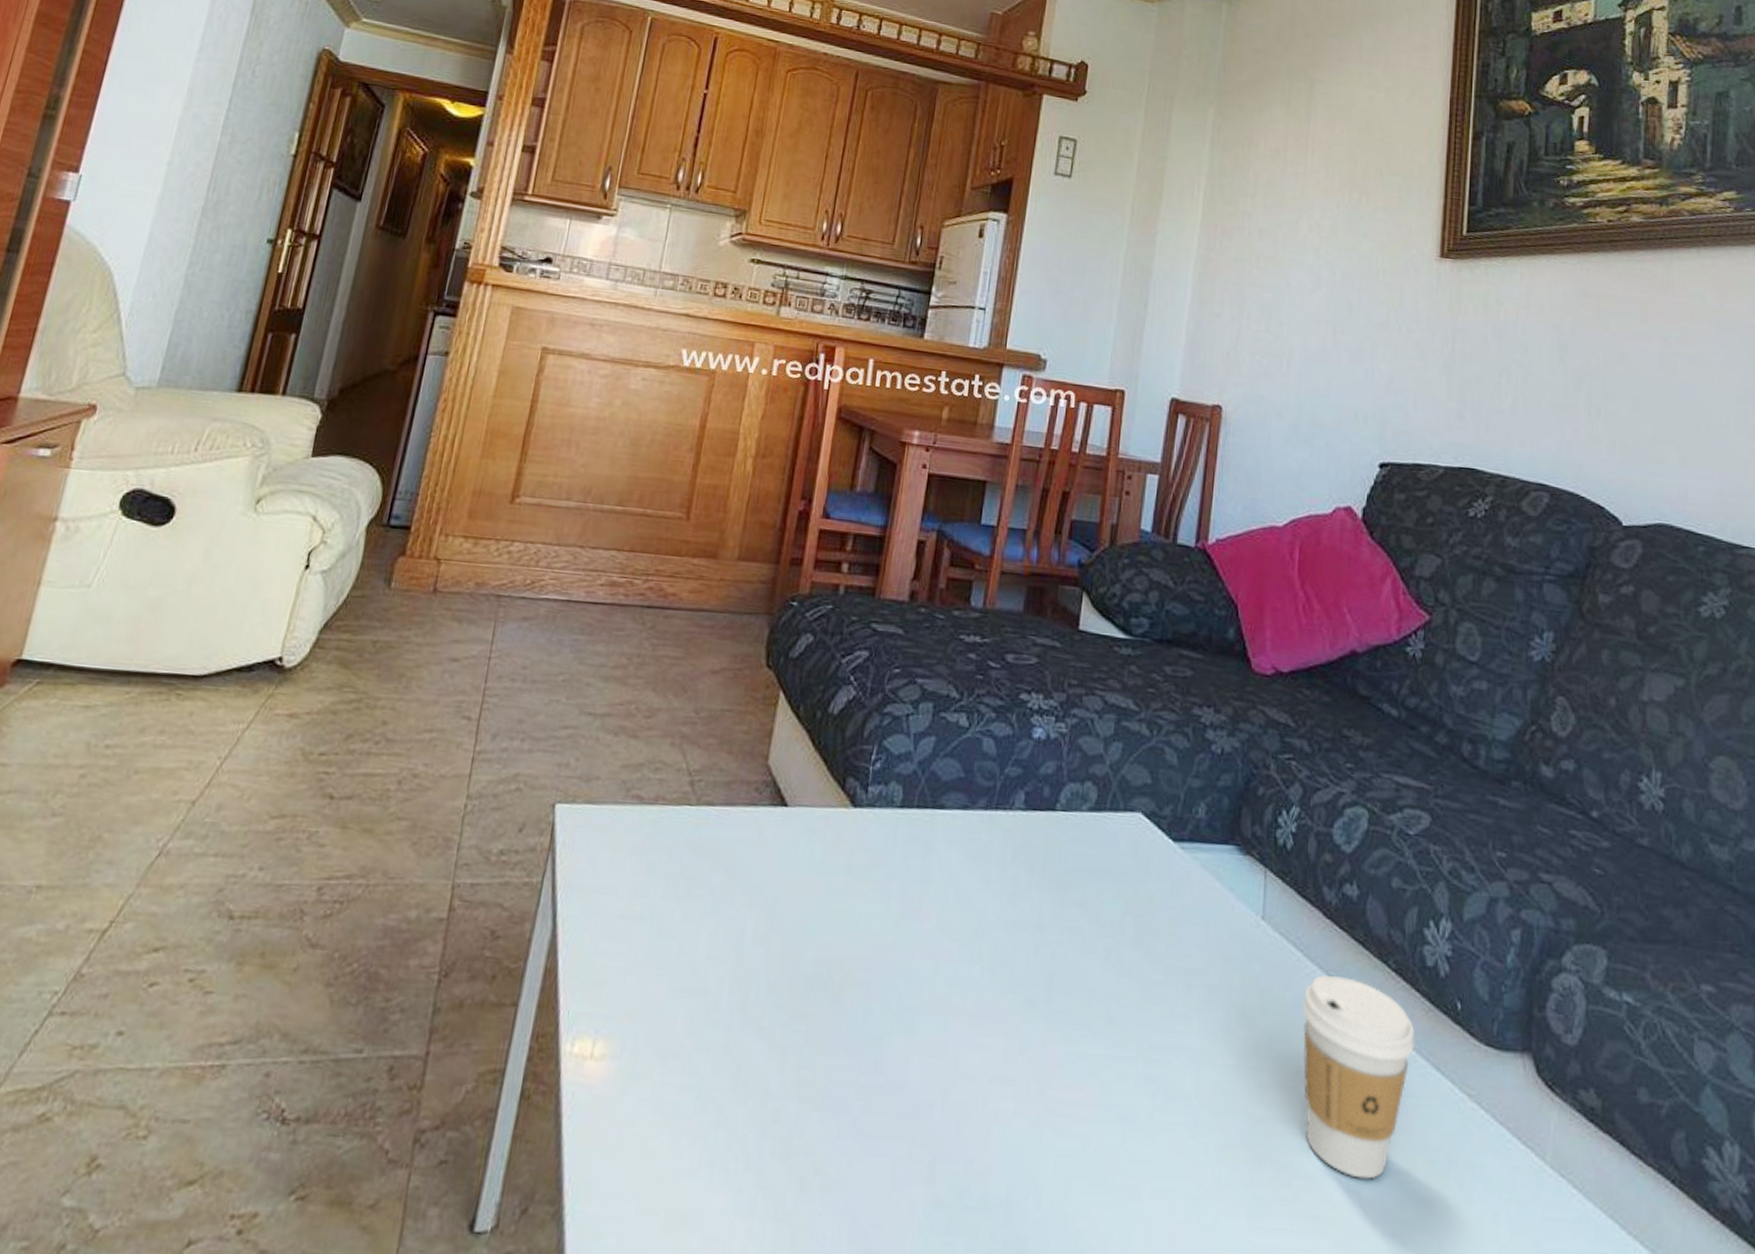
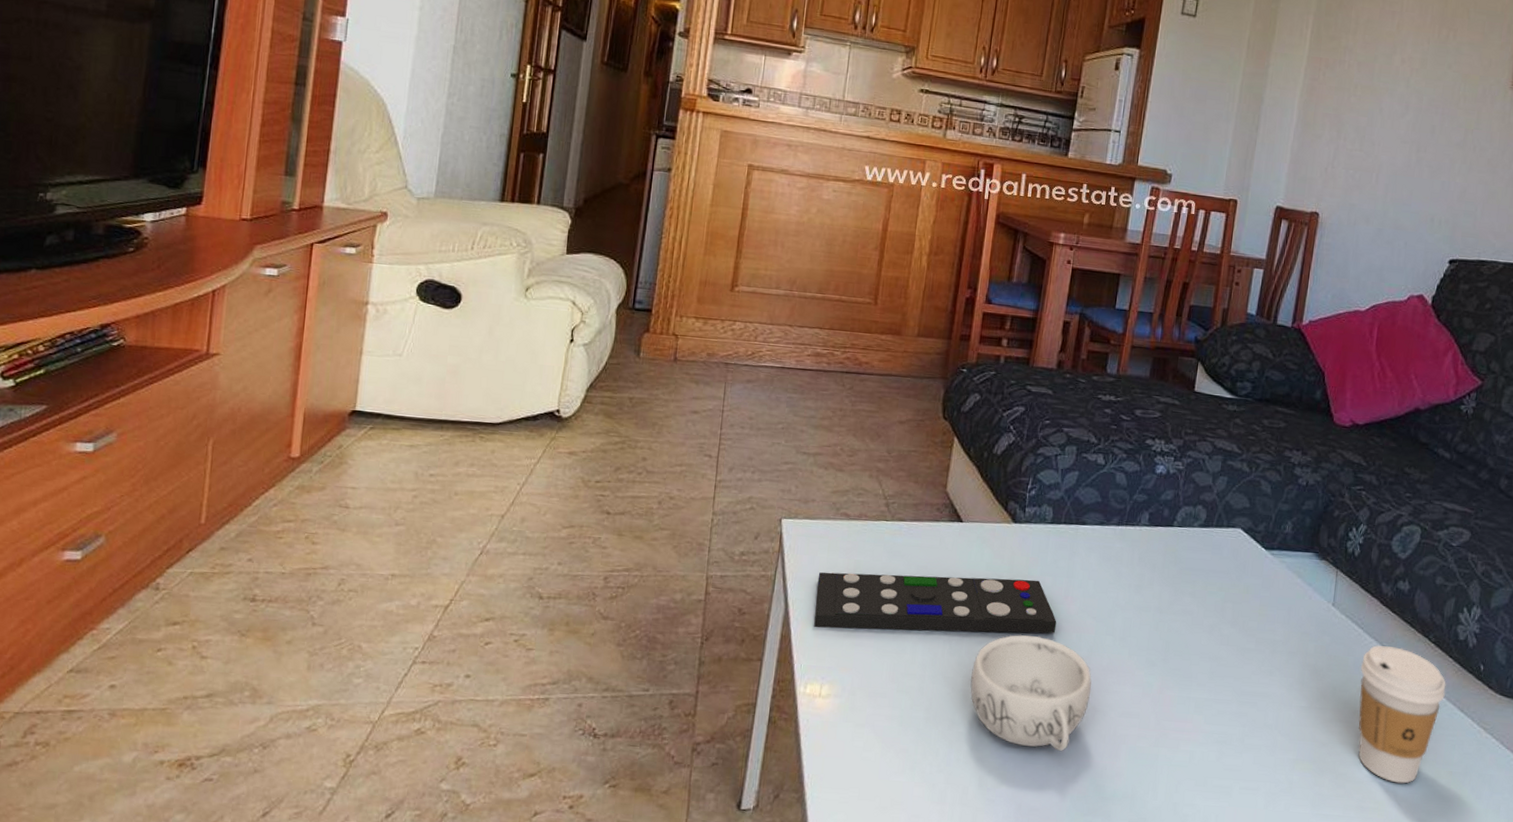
remote control: none [589,877,907,962] -> present [814,572,1057,634]
decorative bowl: none [792,964,953,1136] -> present [970,634,1092,751]

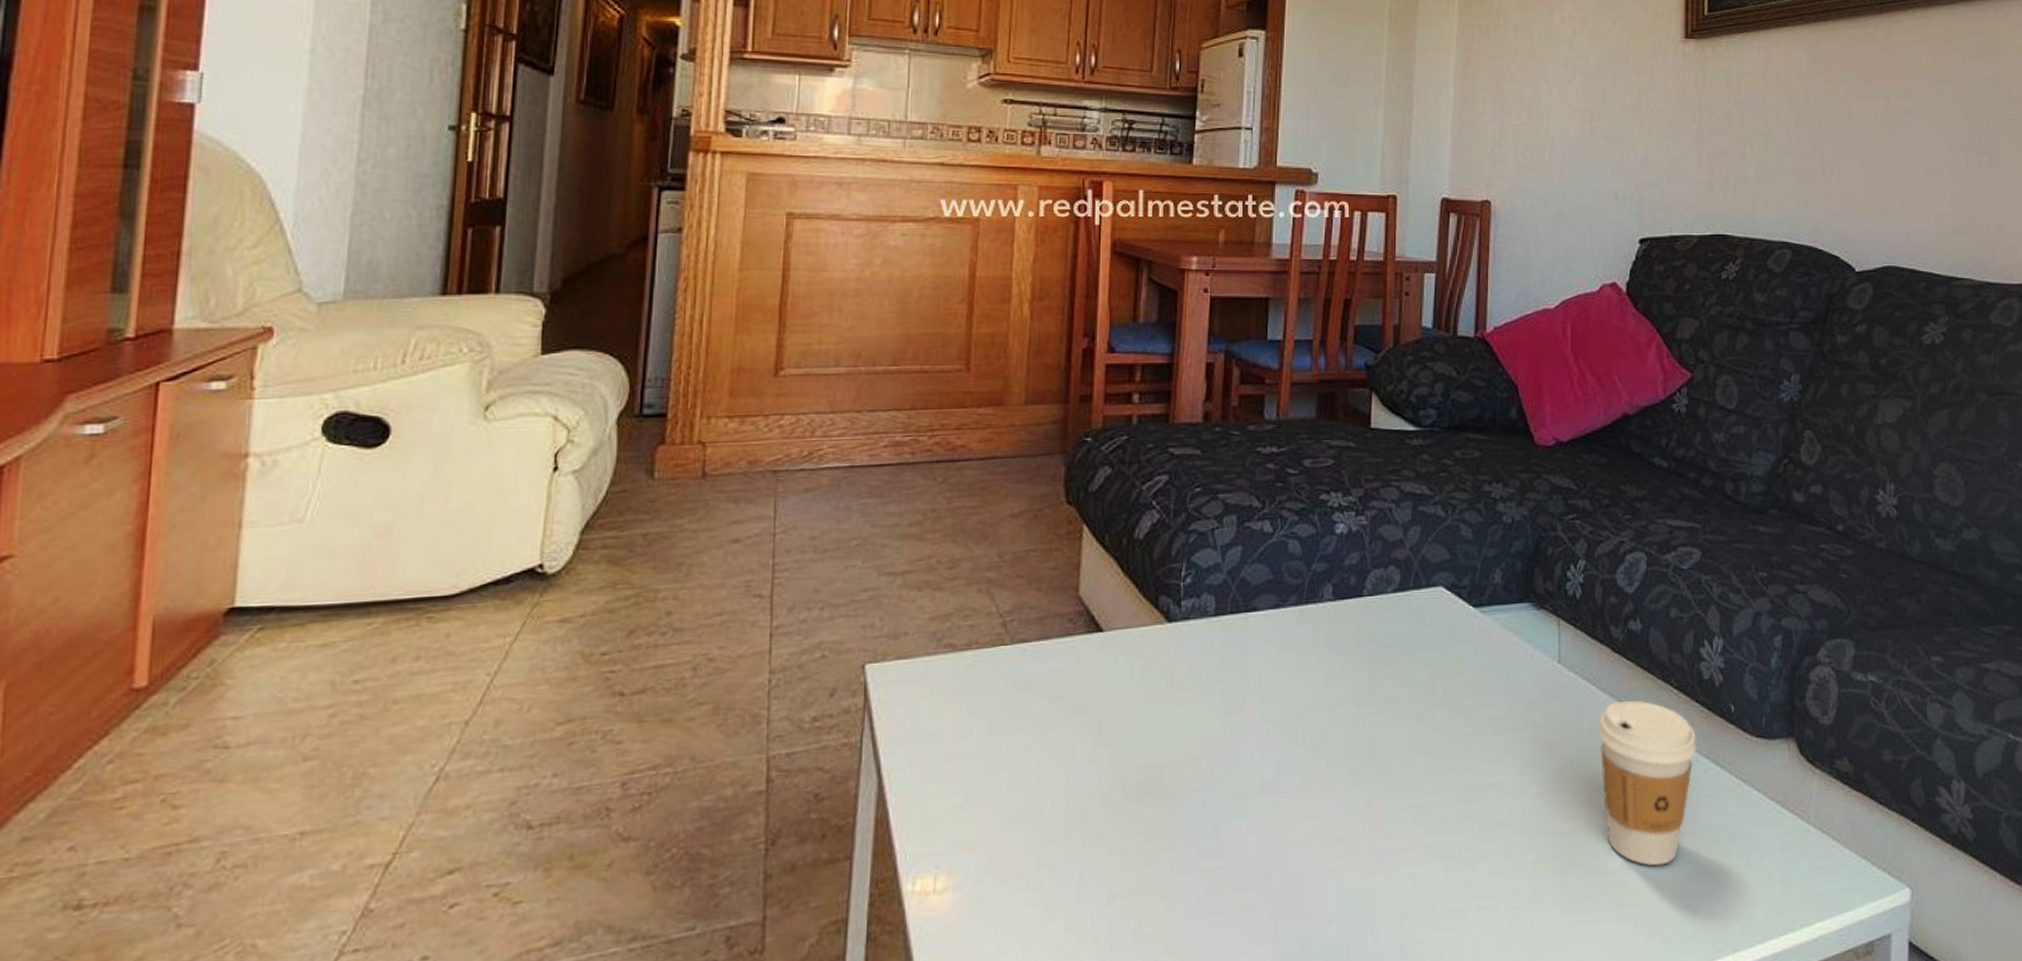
remote control: present [814,572,1057,634] -> none [918,690,1233,802]
decorative bowl: present [970,634,1092,751] -> none [1130,761,1285,908]

